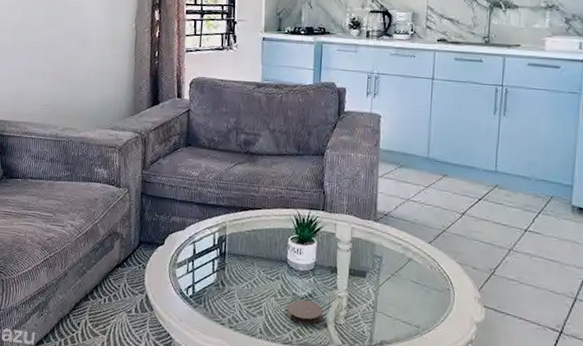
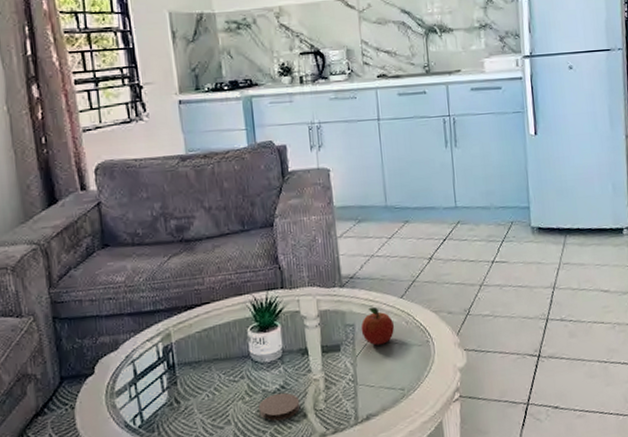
fruit: none [387,245,419,282] -> present [361,306,395,346]

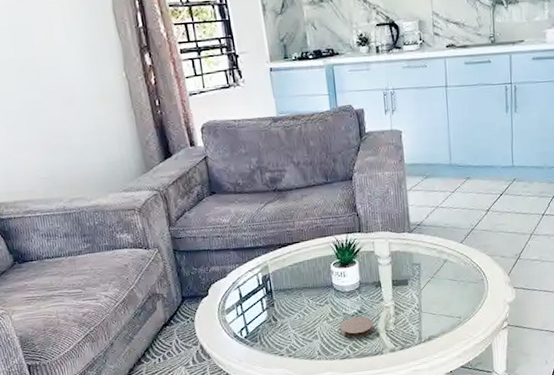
fruit: present [361,306,395,346] -> none [425,249,455,282]

